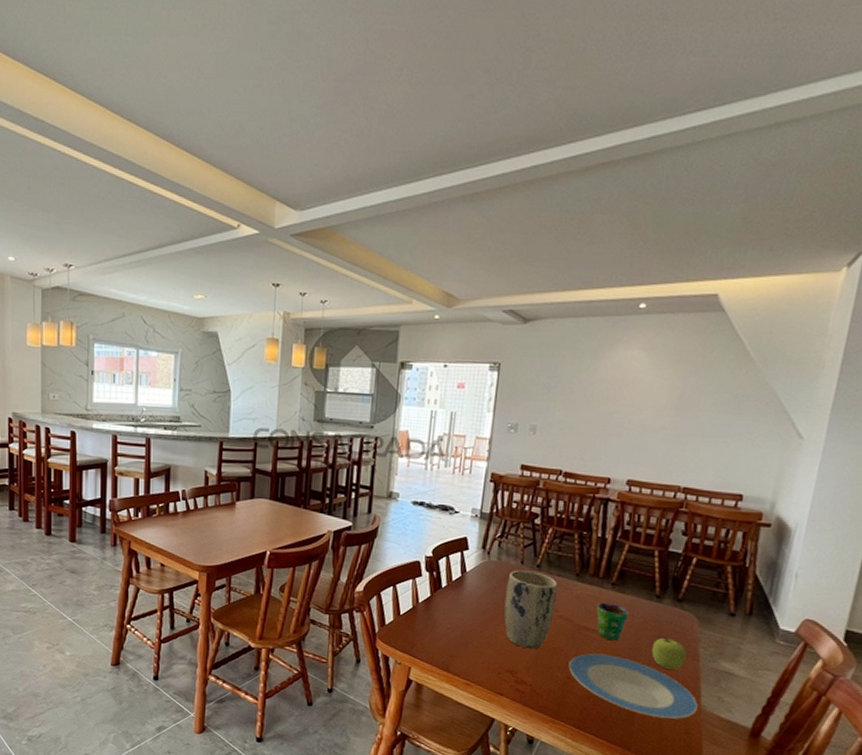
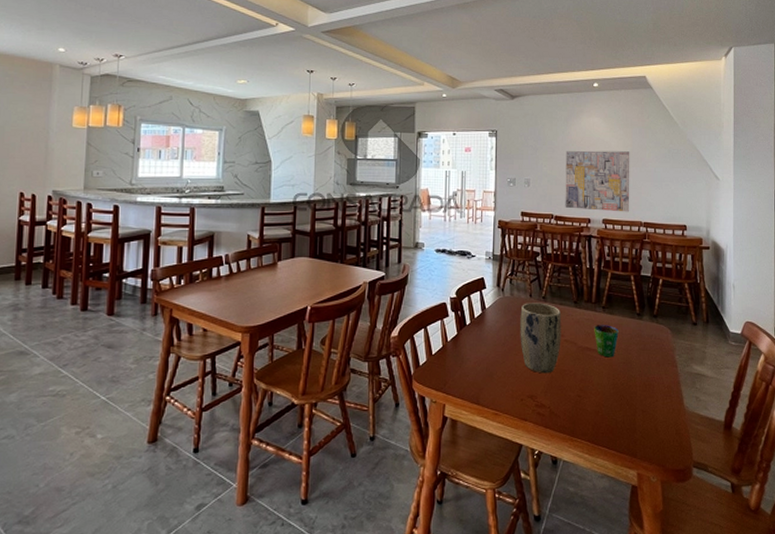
plate: present [568,653,698,719] -> none [578,370,682,423]
wall art: none [579,392,679,474] -> present [565,150,630,212]
fruit: present [651,636,687,670] -> none [640,348,667,377]

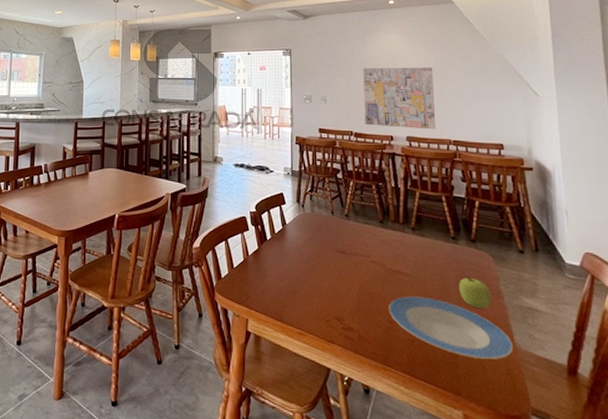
plant pot: present [520,303,562,374] -> none [322,220,368,295]
plate: none [578,370,682,423] -> present [388,296,513,360]
cup: present [594,324,619,358] -> none [403,246,432,283]
fruit: none [640,348,667,377] -> present [458,276,491,308]

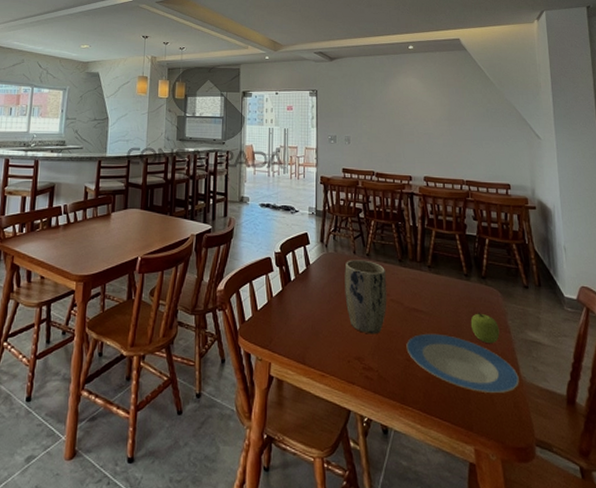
plant pot: none [322,220,368,295] -> present [344,259,387,335]
wall art: present [363,67,437,130] -> none [384,109,451,170]

